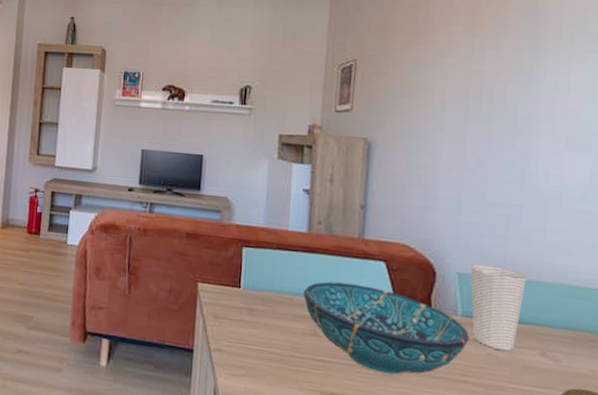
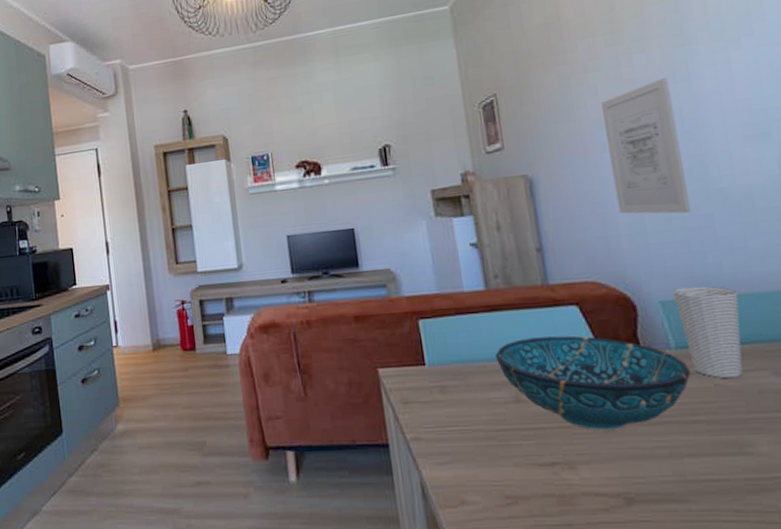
wall art: none [440,76,513,201] -> present [601,78,692,214]

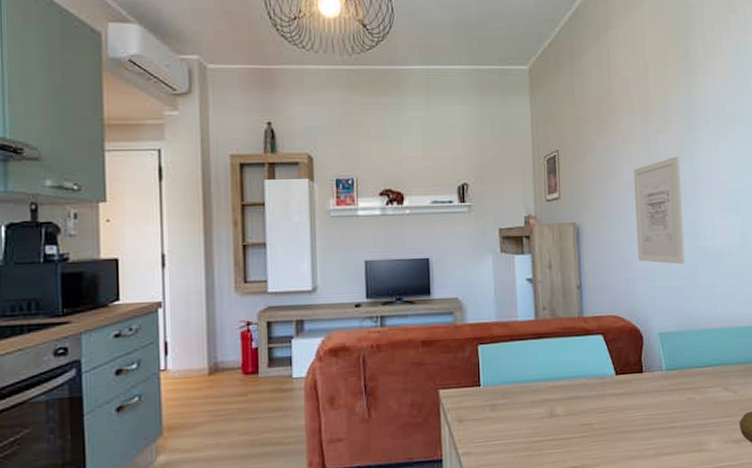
decorative bowl: present [494,335,691,431] -> none [537,360,674,439]
cup: present [672,286,743,379] -> none [667,322,708,394]

